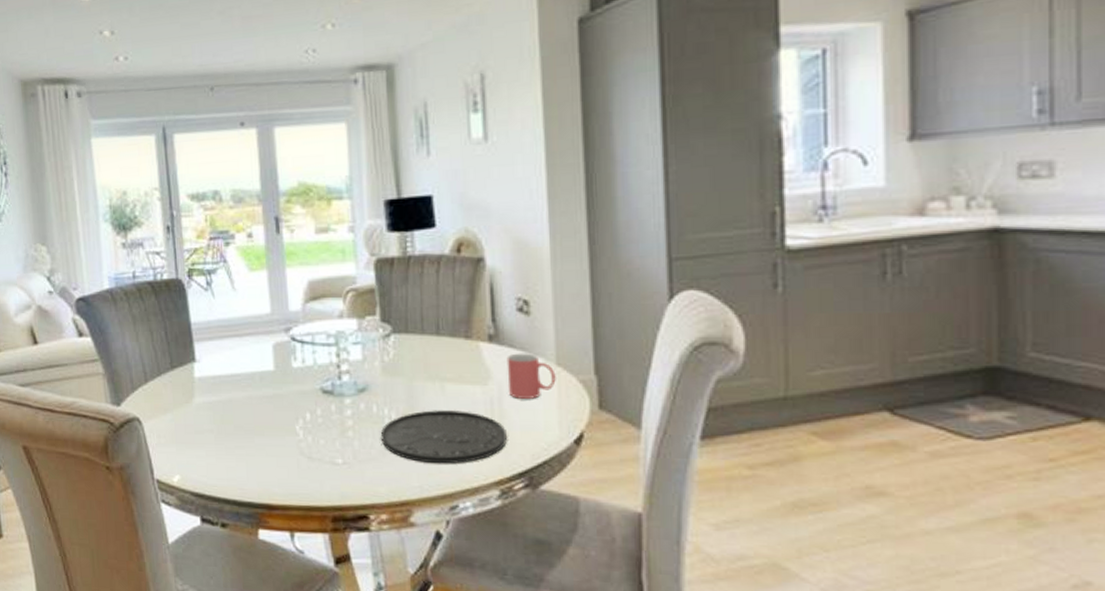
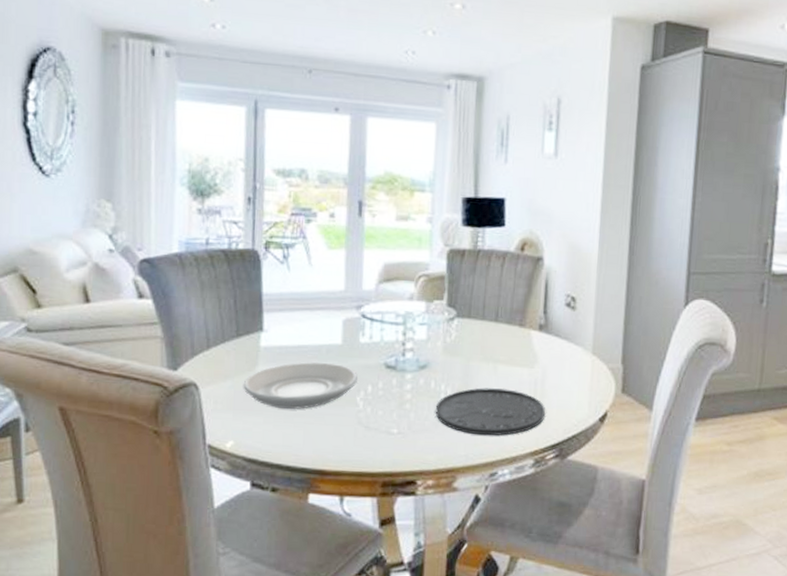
plate: none [182,391,295,441] -> present [243,362,359,409]
mug: present [506,353,556,399] -> none [551,342,591,382]

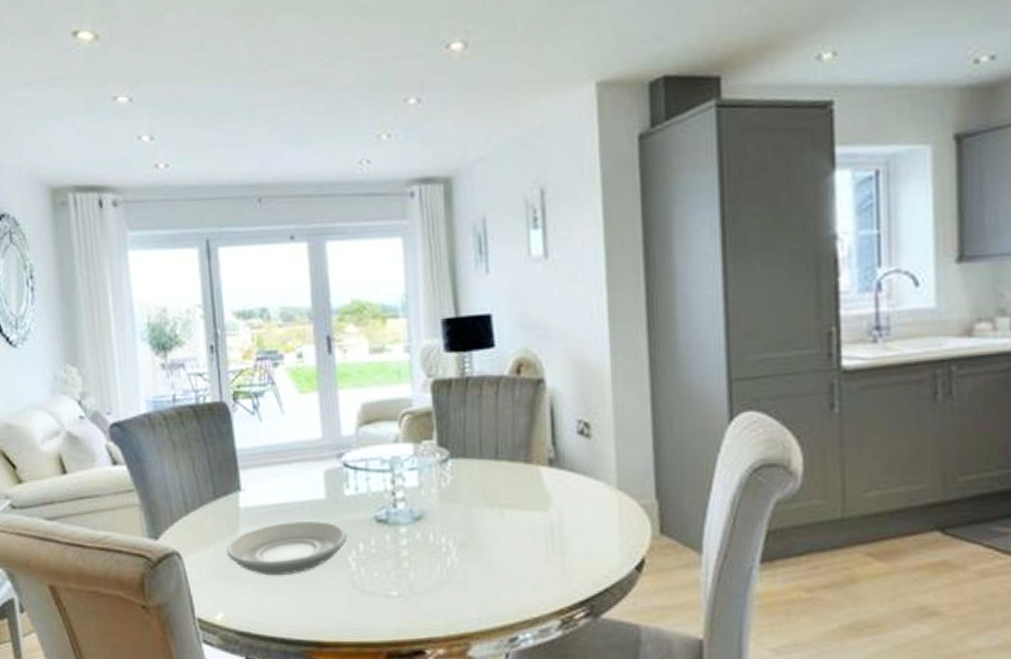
plate: present [435,388,545,436] -> none [437,538,567,594]

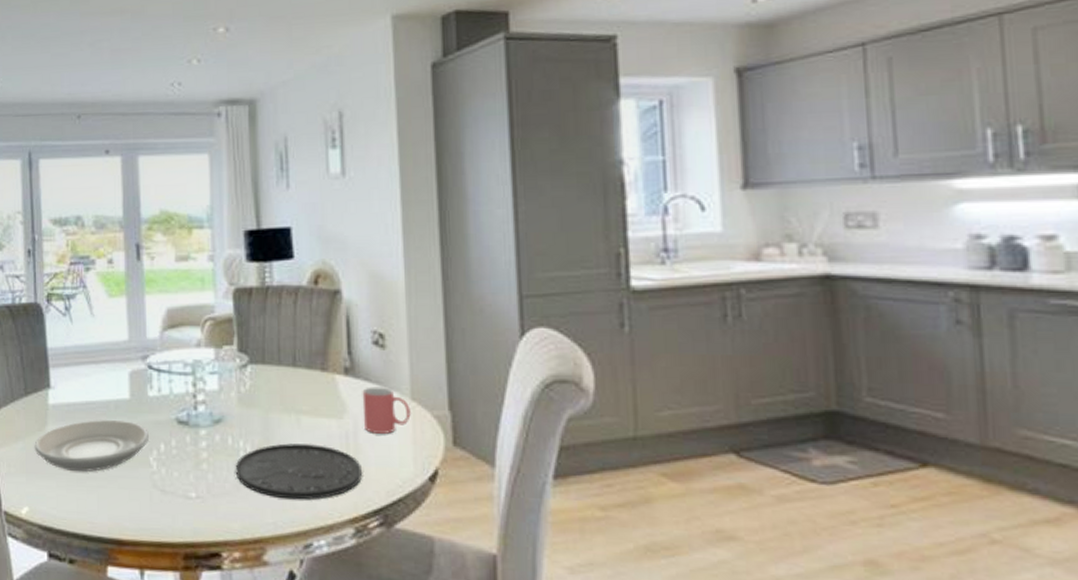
plate: none [437,538,567,594] -> present [235,443,362,500]
mug: none [567,477,617,525] -> present [362,387,411,434]

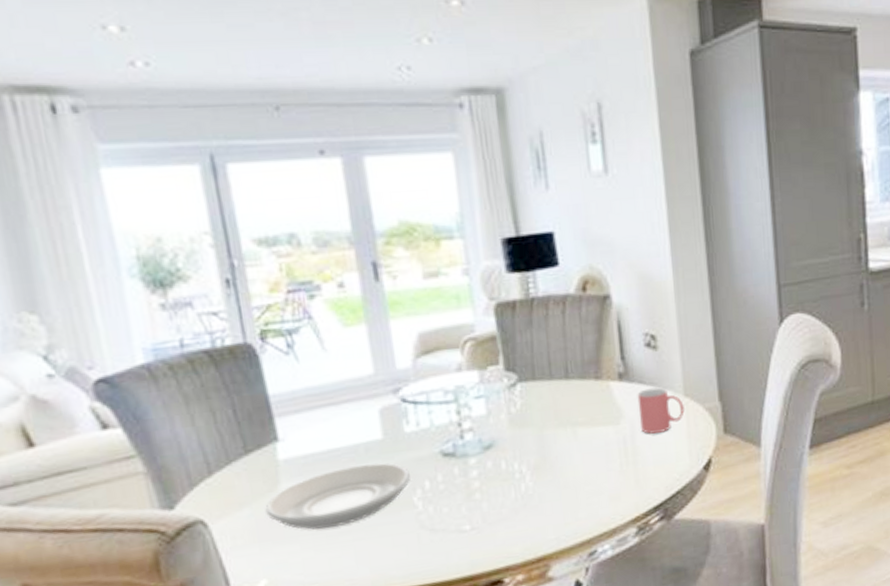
plate: present [235,443,362,500] -> none [511,453,641,514]

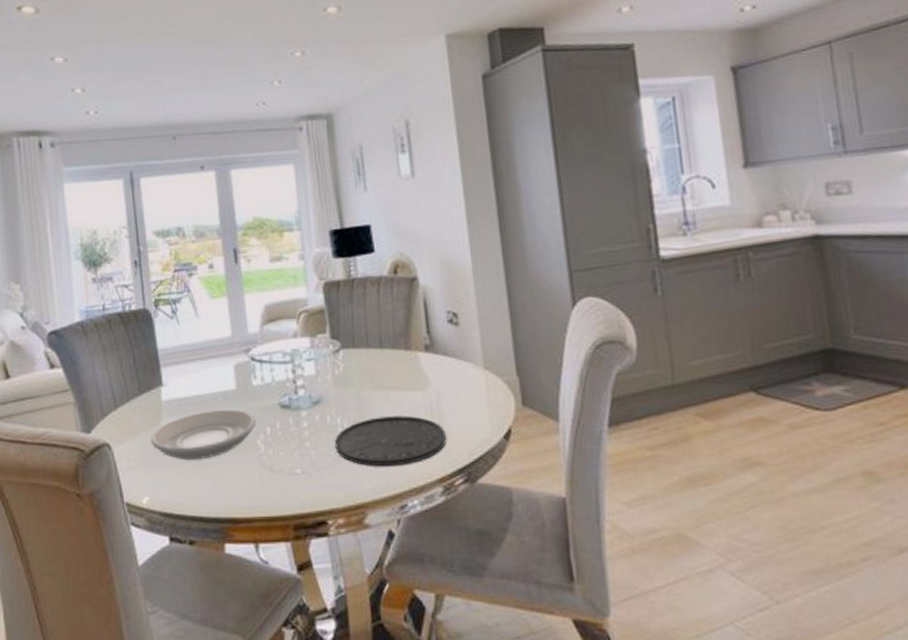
plate: none [511,453,641,514] -> present [334,415,446,467]
mug: present [637,387,685,434] -> none [441,359,485,401]

